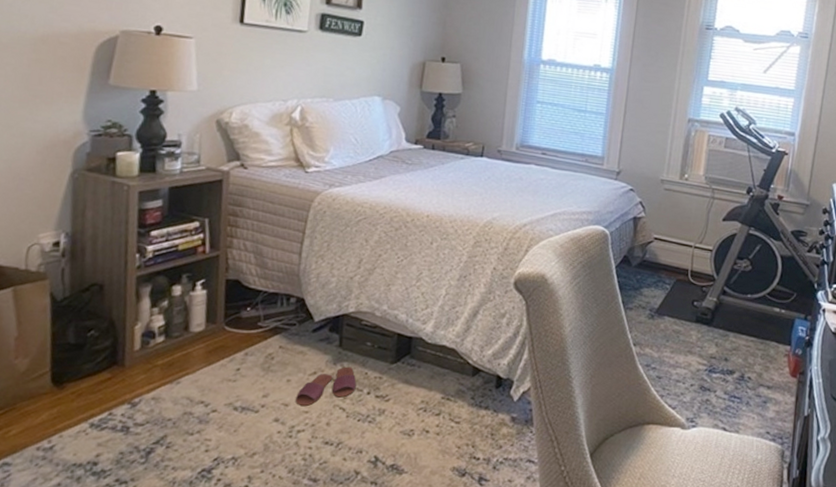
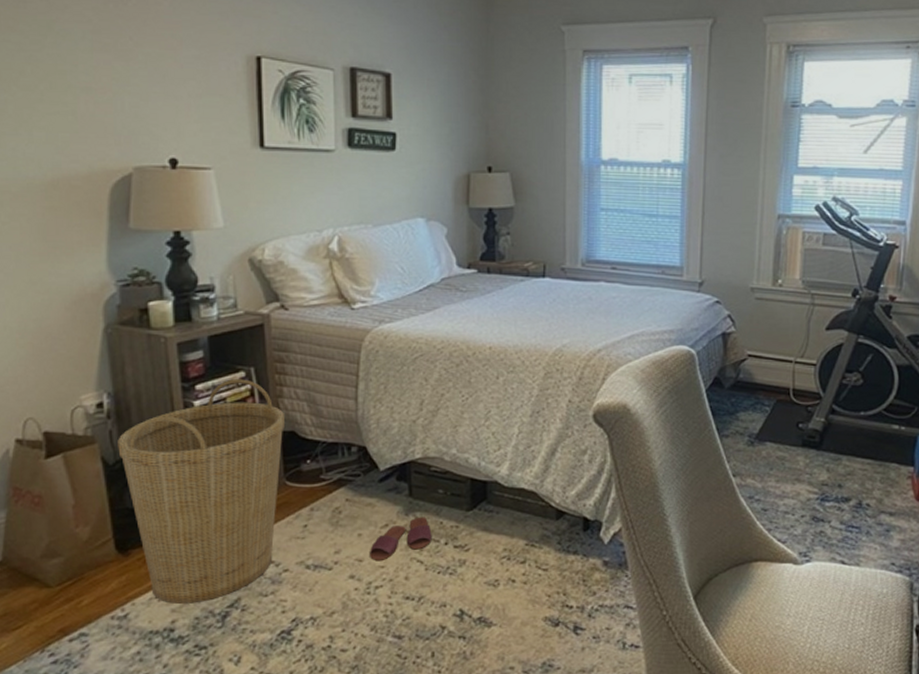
basket: none [67,228,232,438] -> present [118,379,284,604]

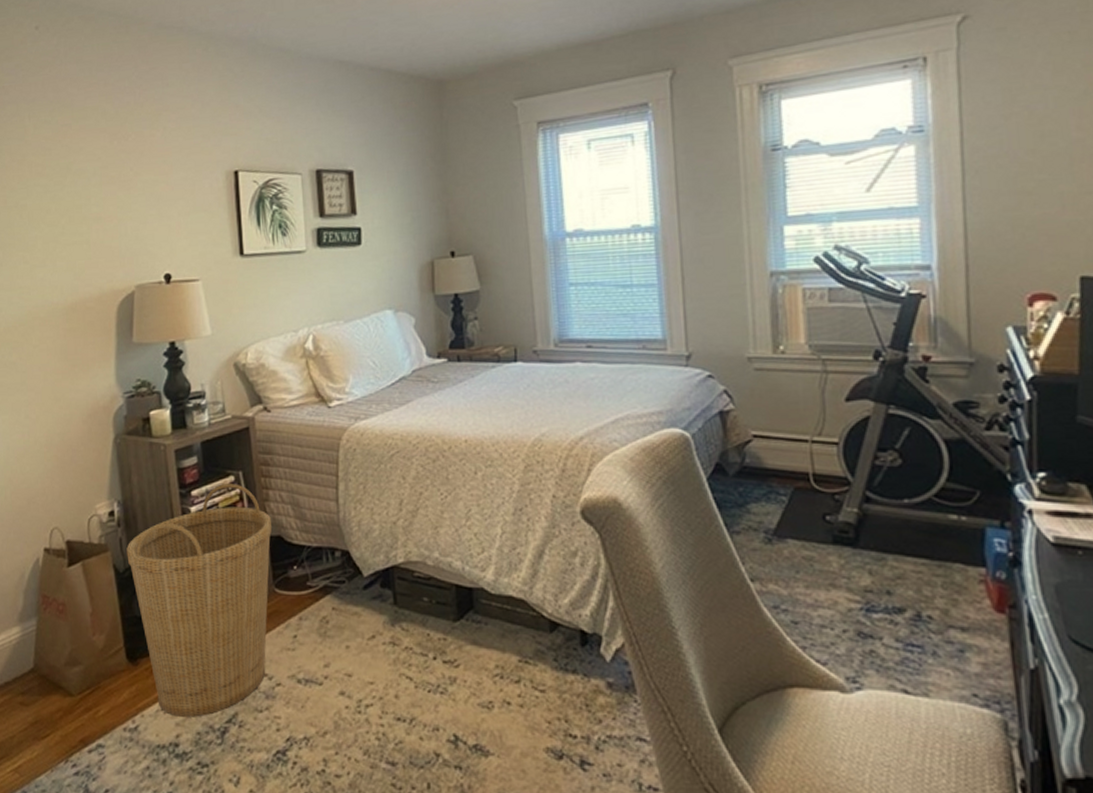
slippers: present [370,517,432,560] -> none [358,627,420,676]

